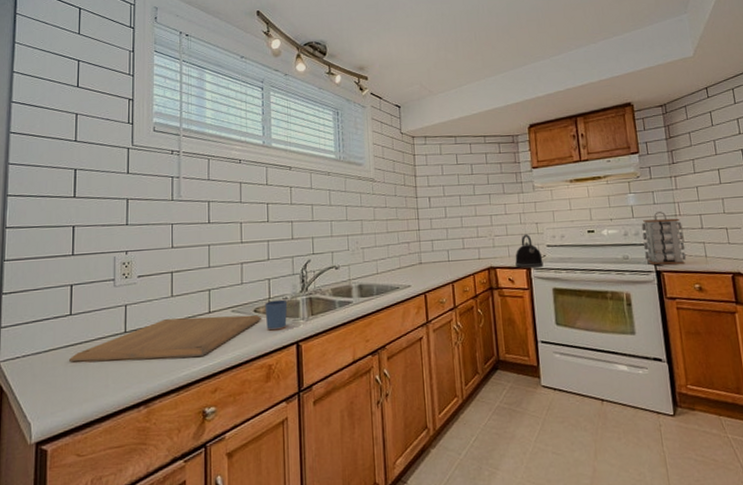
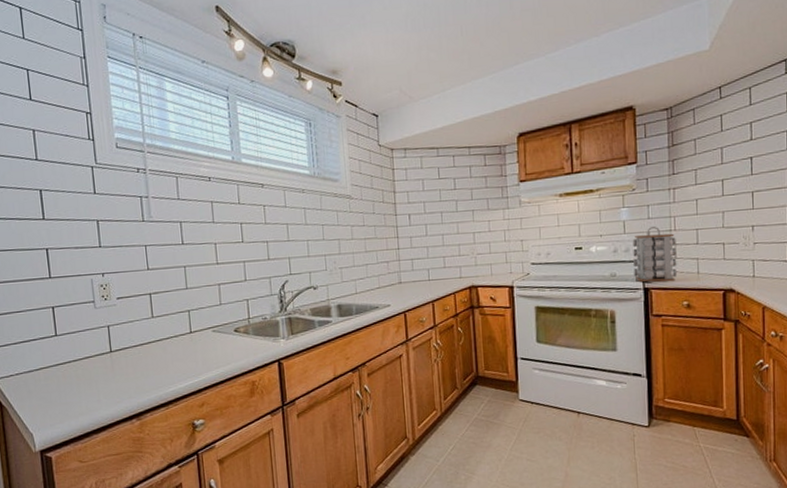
chopping board: present [68,314,262,363] -> none [59,334,243,380]
mug: present [265,299,288,331] -> none [244,319,268,349]
kettle: present [515,233,544,269] -> none [497,251,527,288]

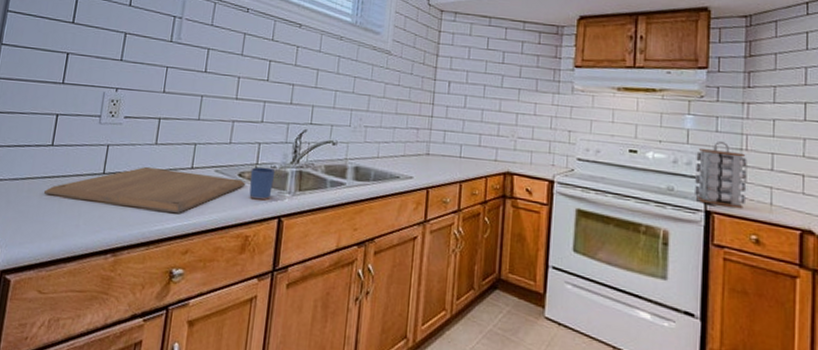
chopping board: none [59,334,243,380] -> present [43,167,246,214]
mug: none [244,319,268,349] -> present [249,166,276,201]

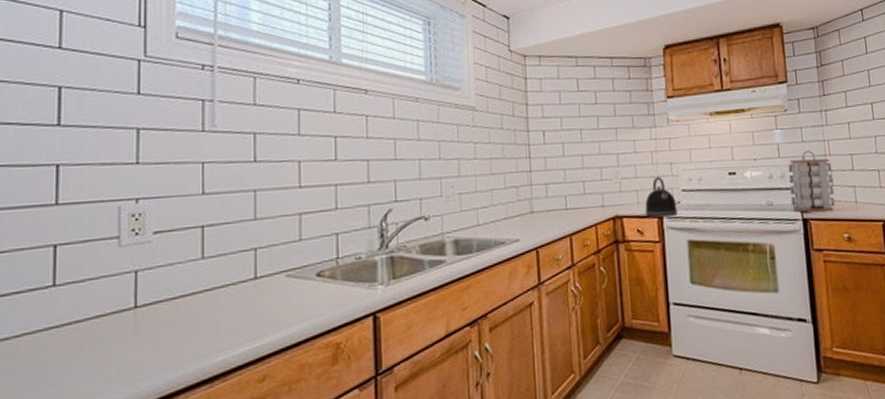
chopping board: present [43,167,246,214] -> none [50,279,328,350]
mug: present [249,166,276,201] -> none [331,259,362,300]
kettle: none [537,141,570,184] -> present [645,176,678,218]

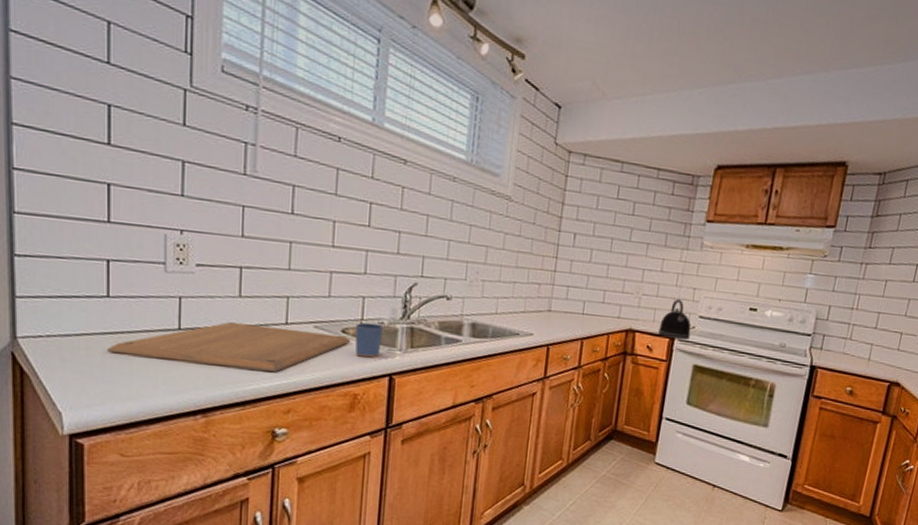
chopping board: none [50,279,328,350] -> present [106,322,351,373]
mug: none [331,259,362,300] -> present [355,322,384,358]
spice rack: present [788,151,836,213] -> none [803,301,856,364]

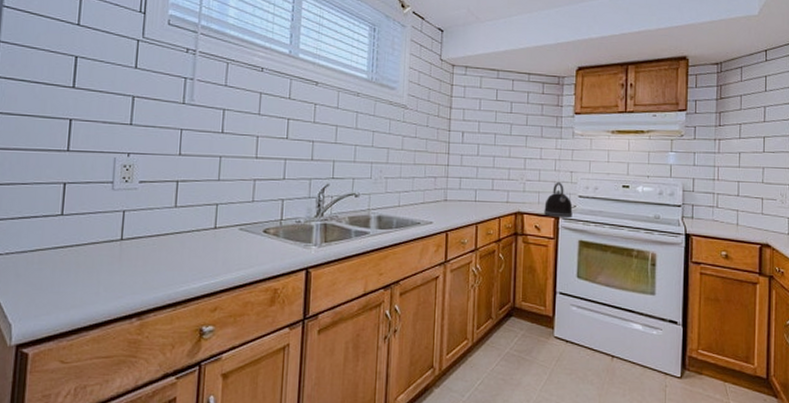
chopping board: present [106,322,351,373] -> none [56,230,272,274]
mug: present [355,322,384,358] -> none [275,222,301,254]

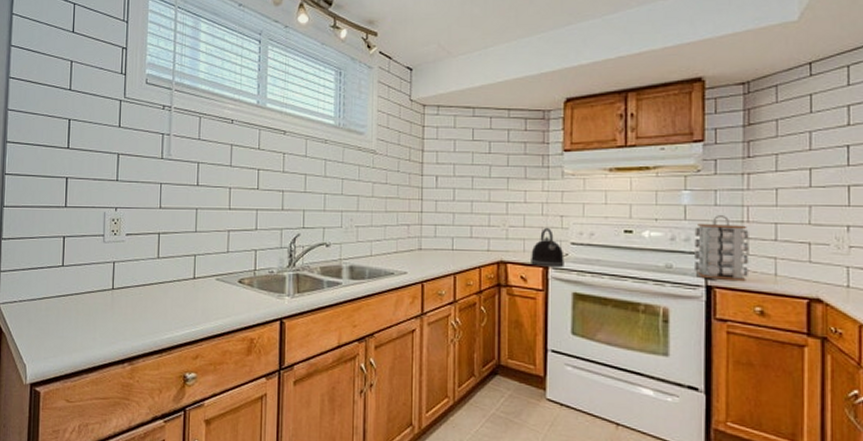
spice rack: none [676,174,719,231] -> present [693,215,750,282]

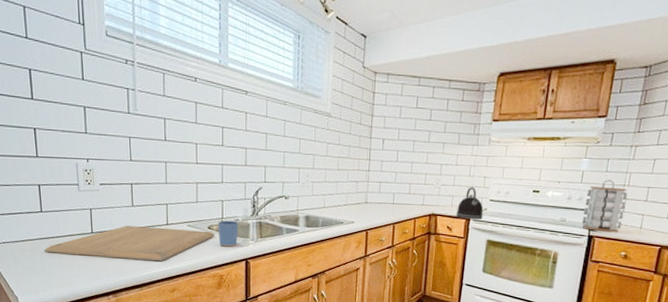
chopping board: none [60,280,247,322] -> present [43,226,215,262]
mug: none [249,272,274,304] -> present [218,220,239,247]

